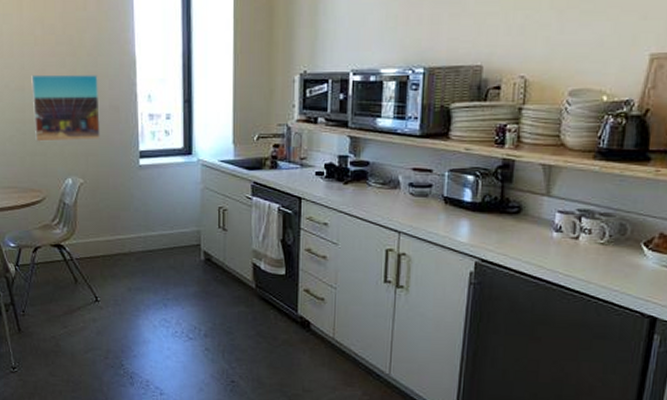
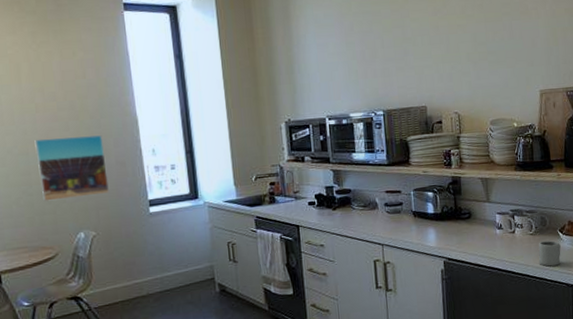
cup: none [606,255,642,288] -> present [538,240,561,267]

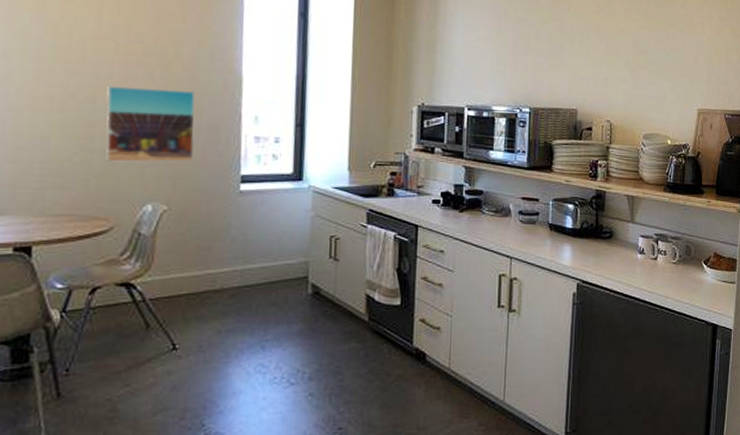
cup: present [538,240,561,267] -> none [679,272,704,301]

